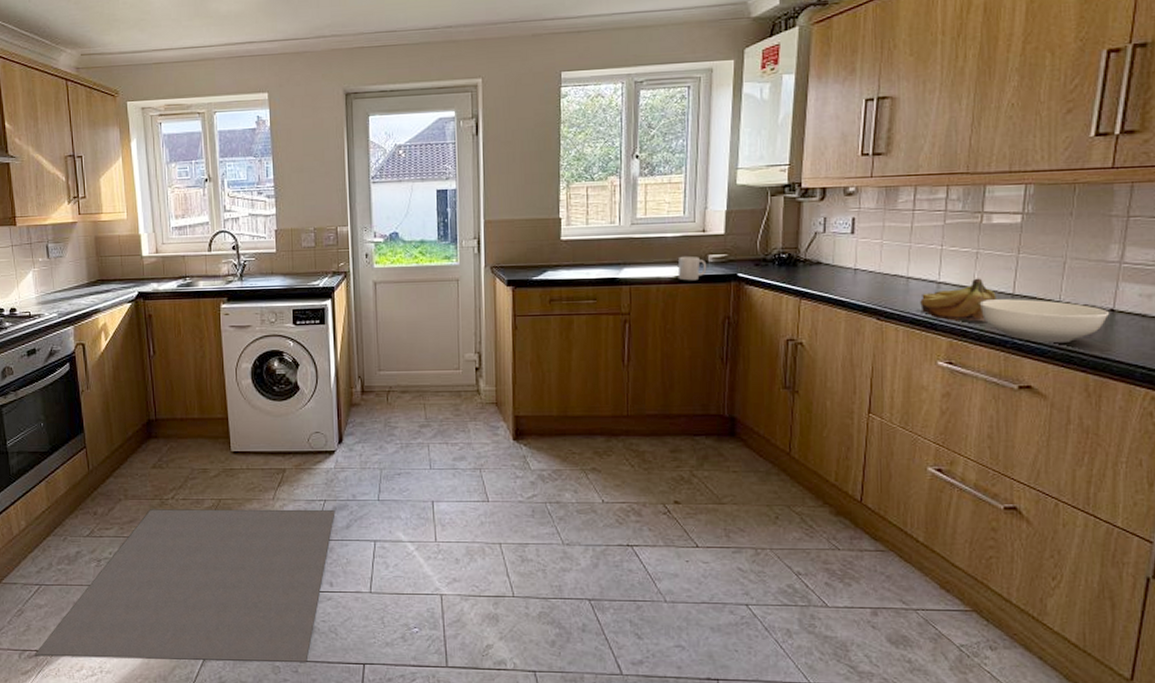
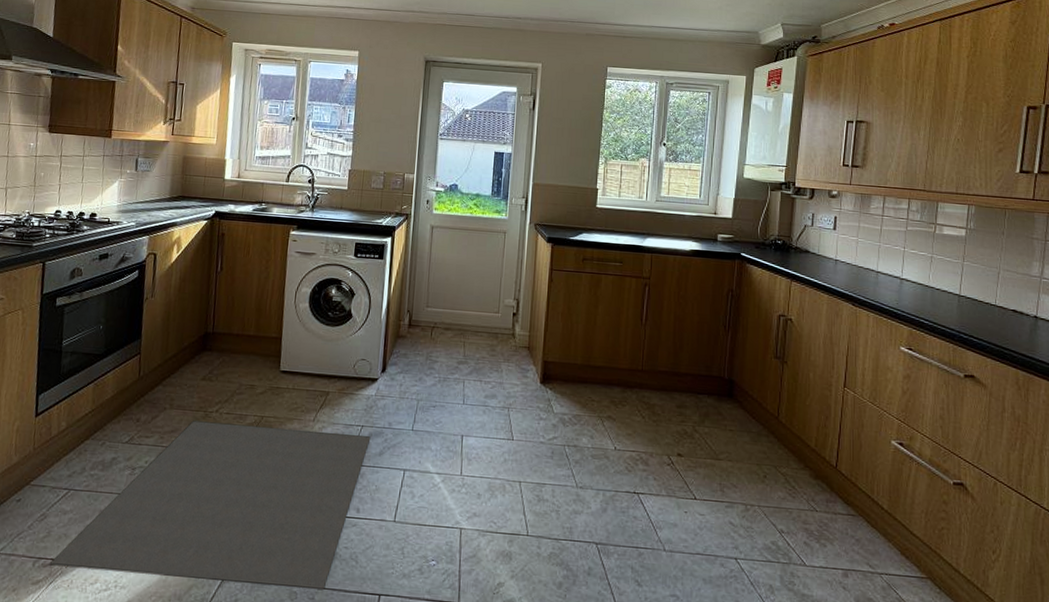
mug: present [677,256,707,281] -> none [692,234,716,256]
fruit: present [917,278,996,322] -> none [885,278,947,316]
bowl: present [979,299,1110,343] -> none [933,297,1034,341]

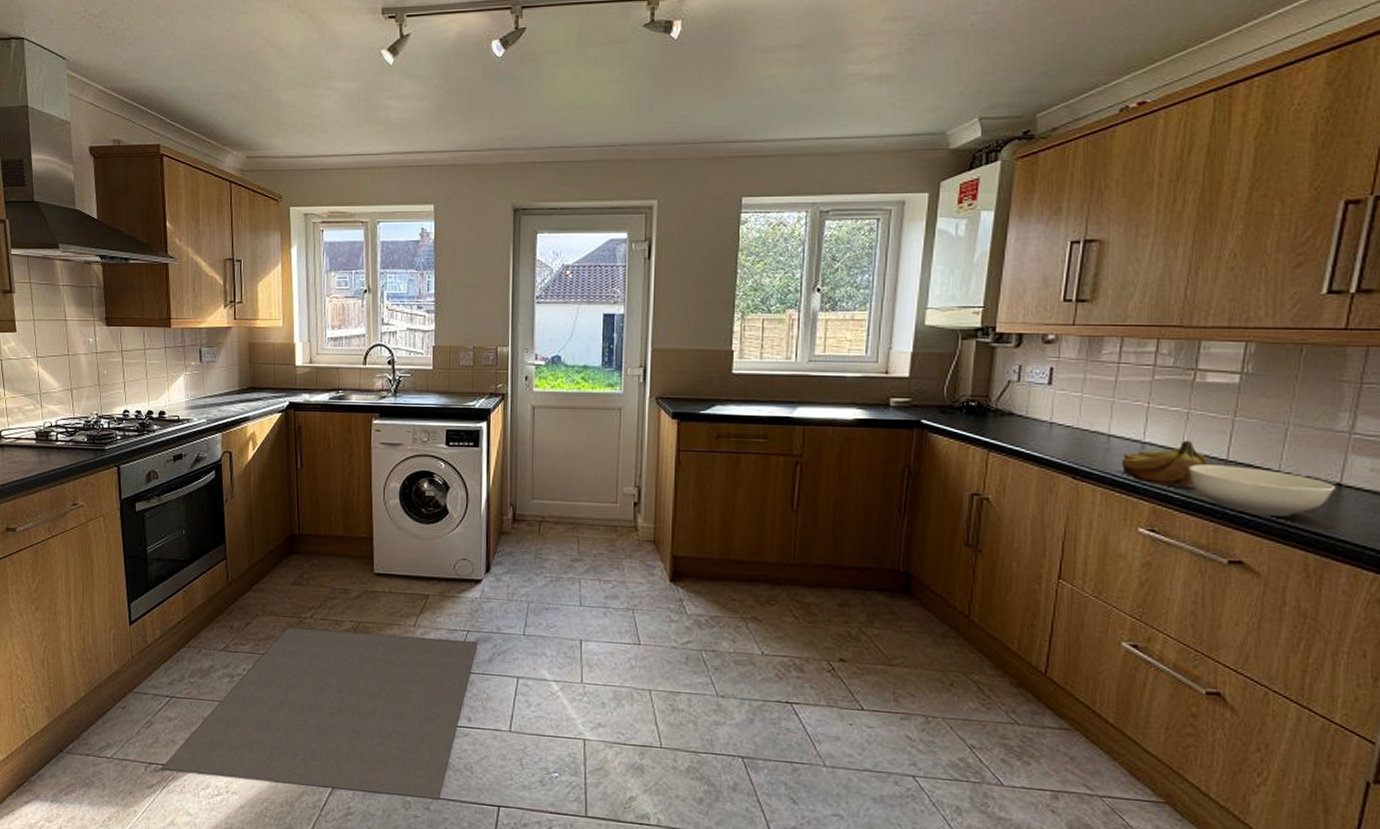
fruit: none [885,278,947,316] -> present [1118,440,1208,488]
bowl: none [933,297,1034,341] -> present [1187,464,1337,516]

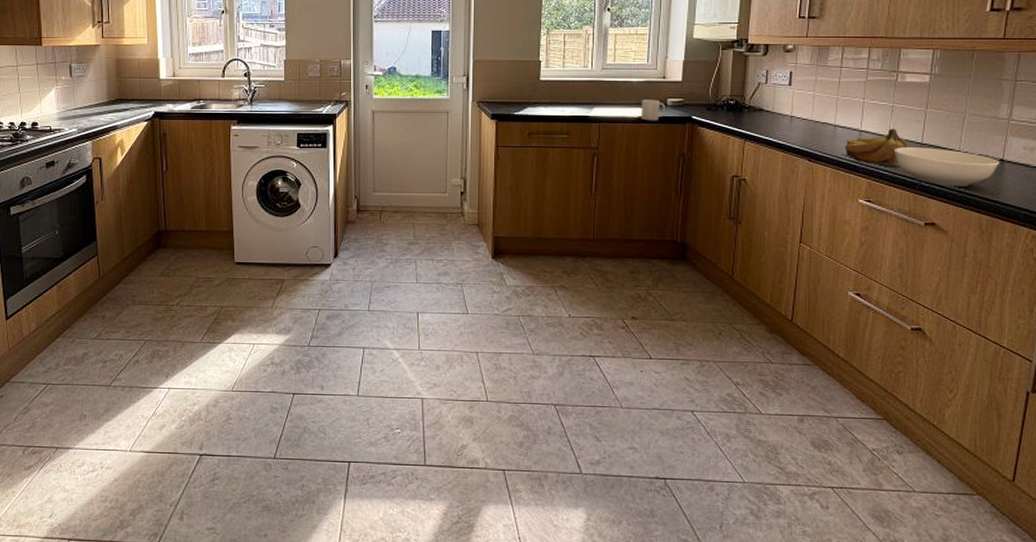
mat: present [162,627,478,799] -> none [39,314,329,460]
mug: none [856,399,888,425] -> present [641,100,666,121]

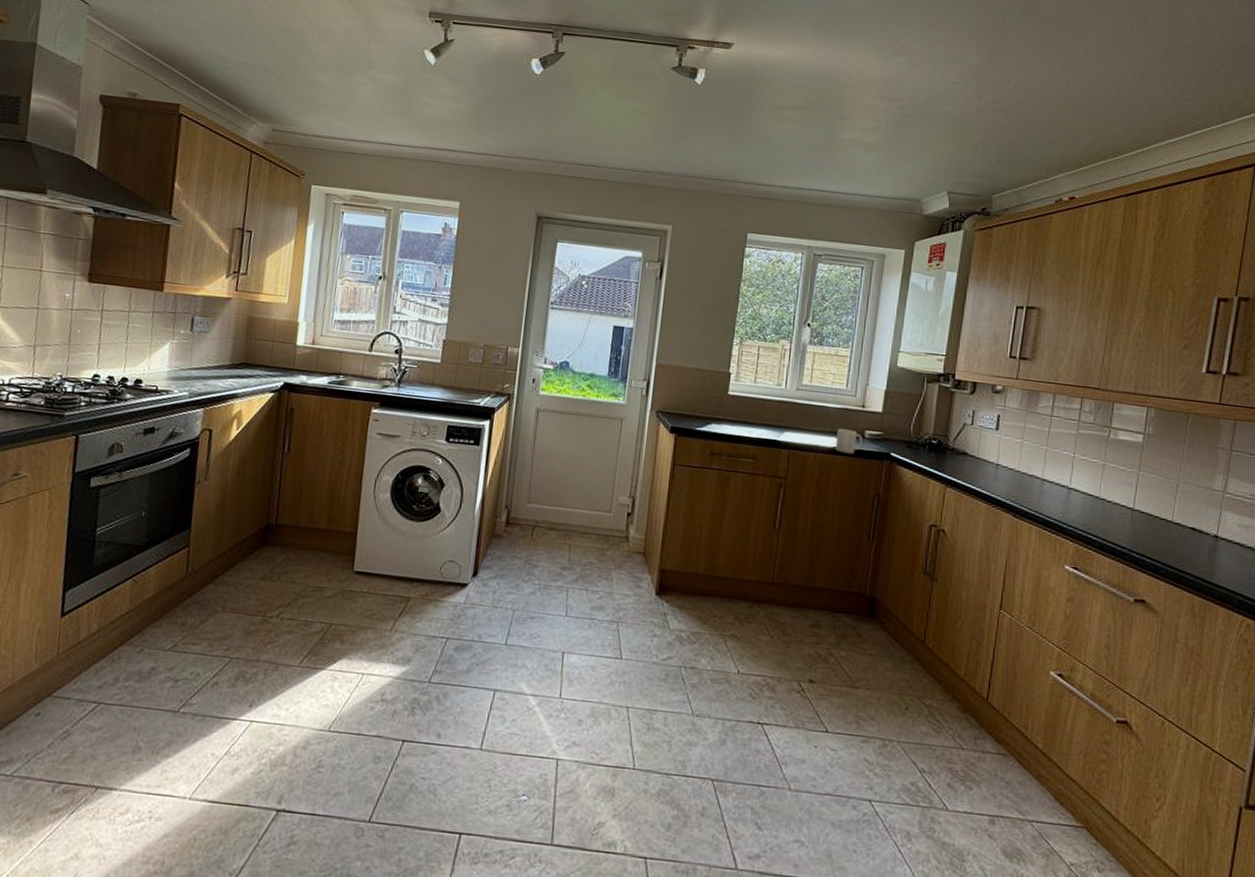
fruit: present [842,128,908,166] -> none [1049,489,1119,532]
bowl: present [893,147,1000,186] -> none [1103,510,1214,562]

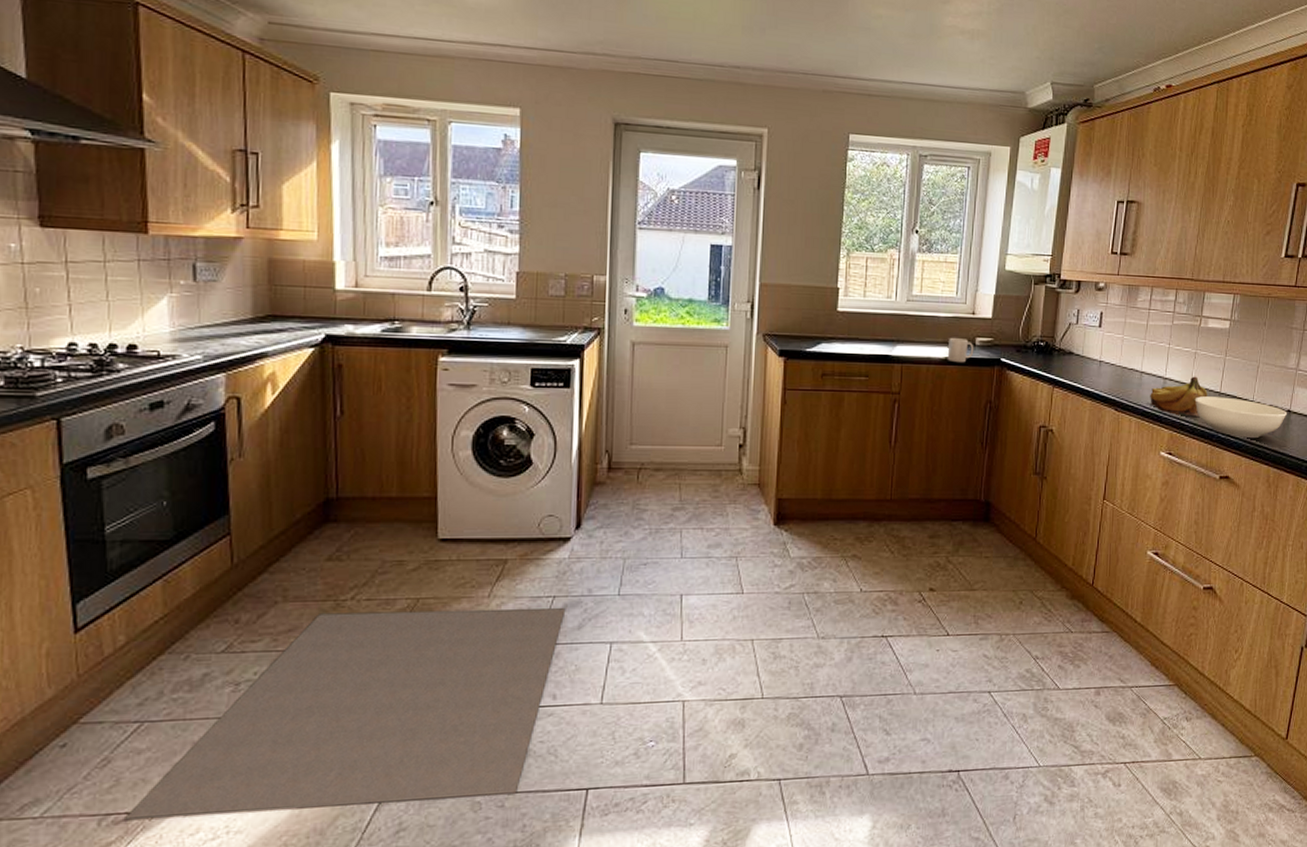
mat: none [73,626,457,826] -> present [125,608,566,819]
fruit: none [1049,489,1119,532] -> present [1147,376,1208,417]
bowl: none [1103,510,1214,562] -> present [1194,396,1288,438]

